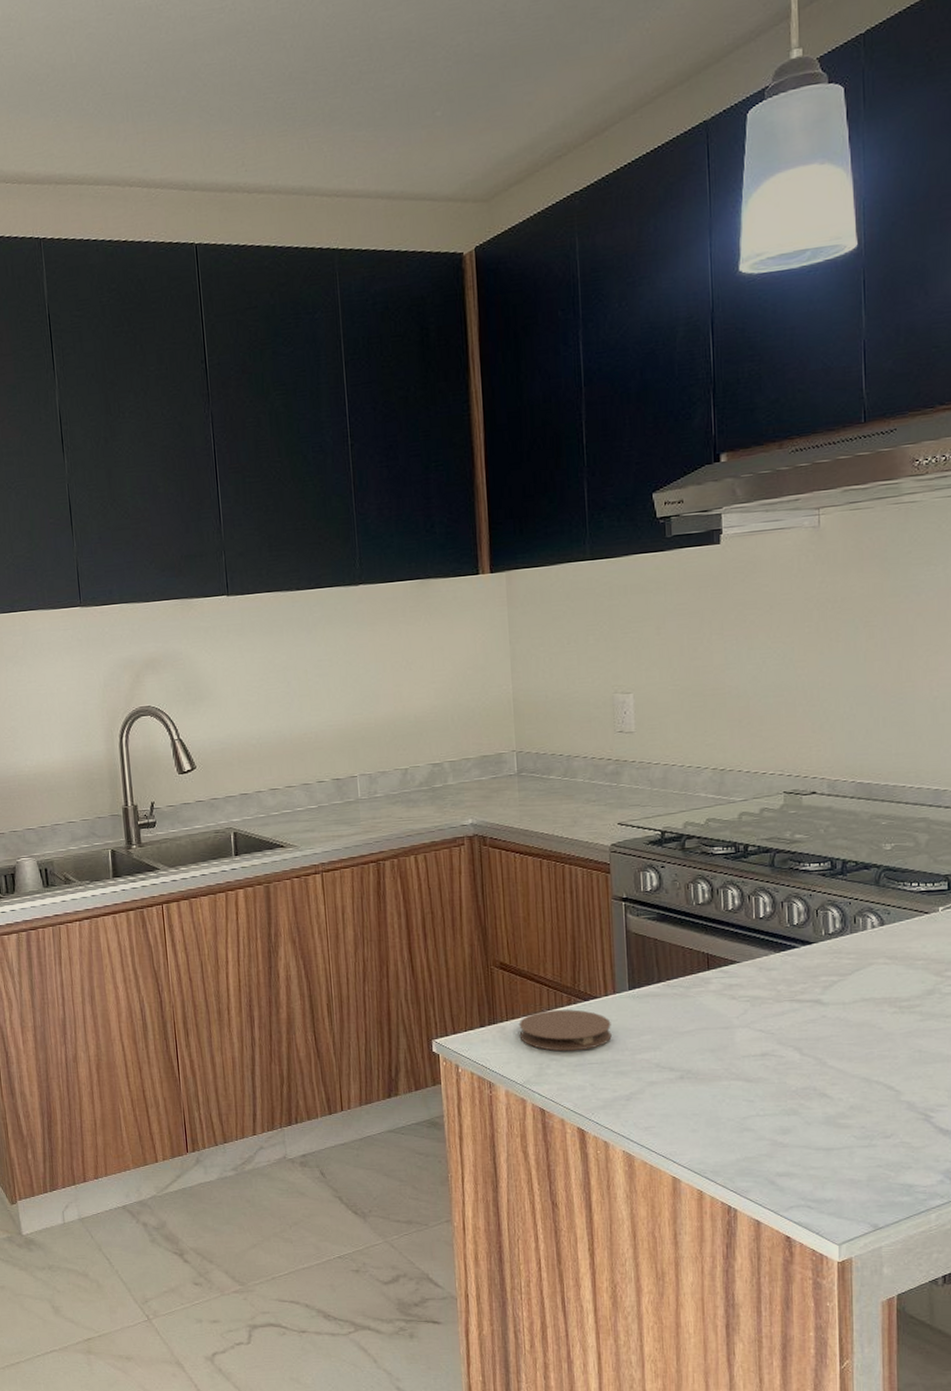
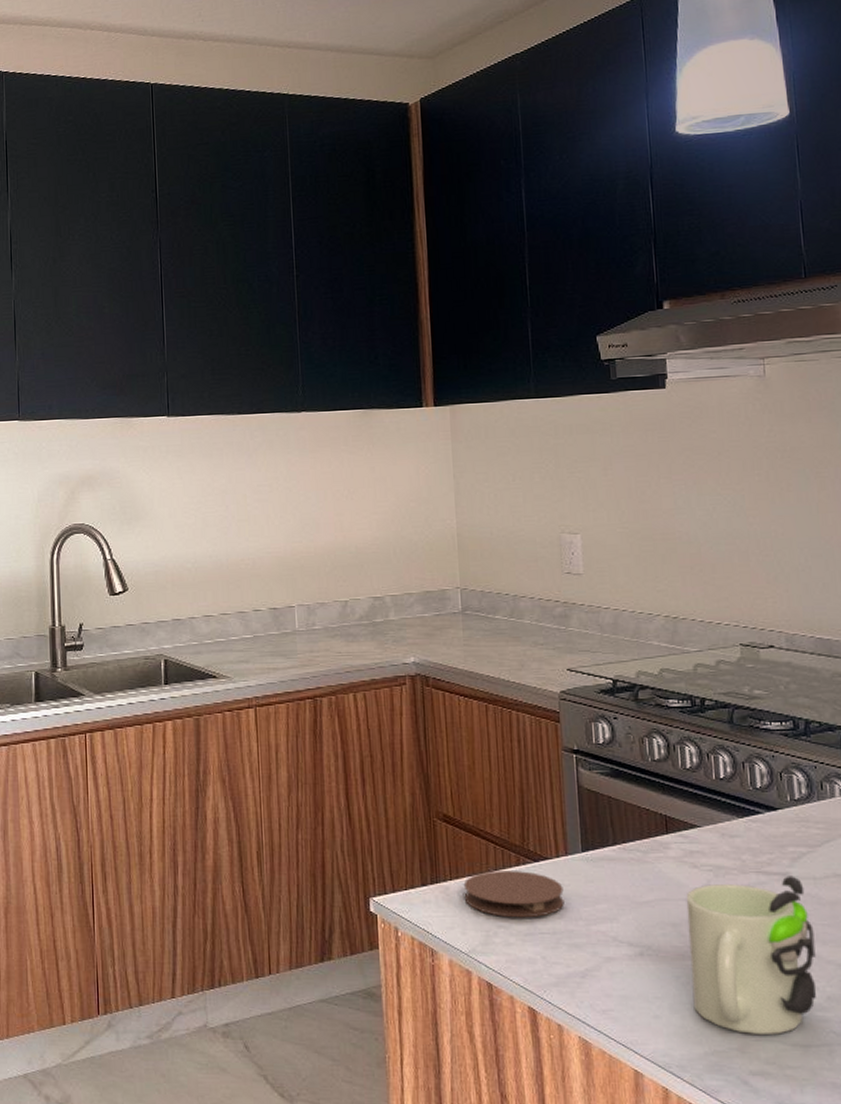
mug: none [724,1002,841,1141] -> present [686,876,816,1034]

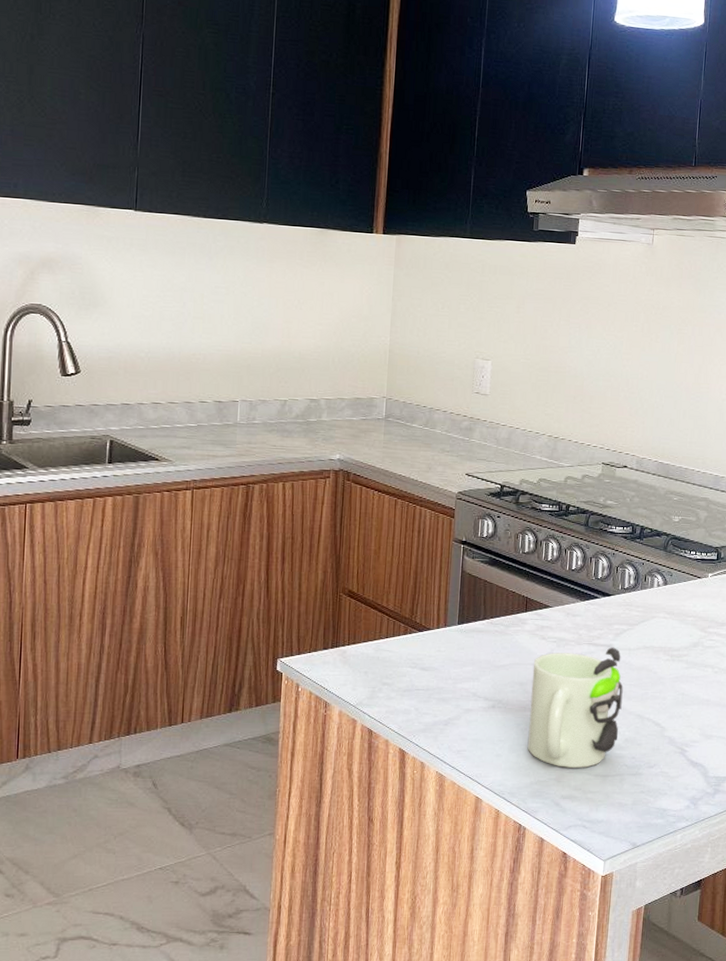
coaster: present [463,871,564,918] -> none [358,638,440,677]

